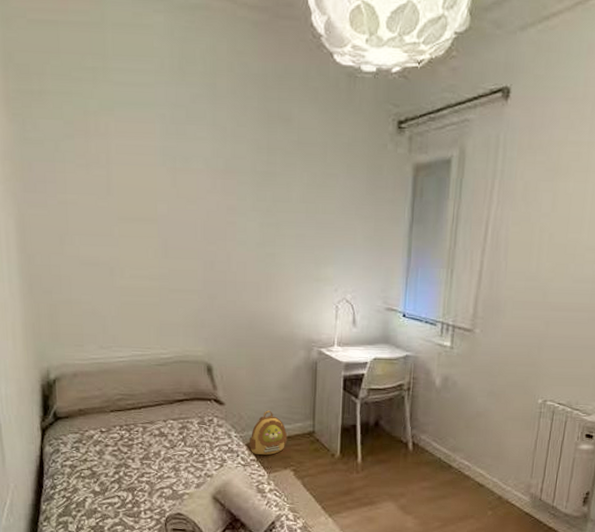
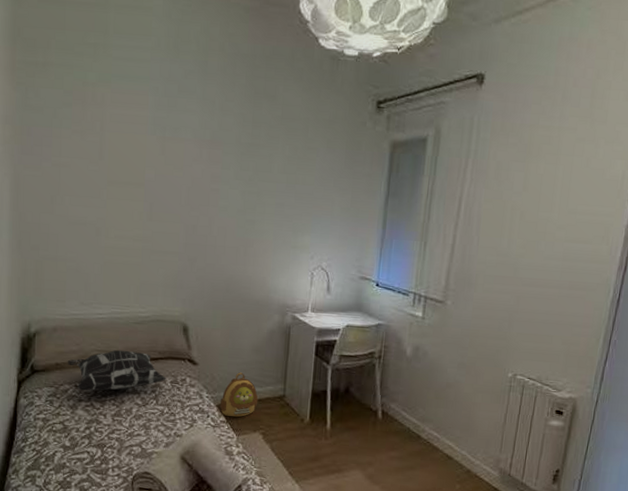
decorative pillow: none [90,393,193,436] -> present [67,350,166,391]

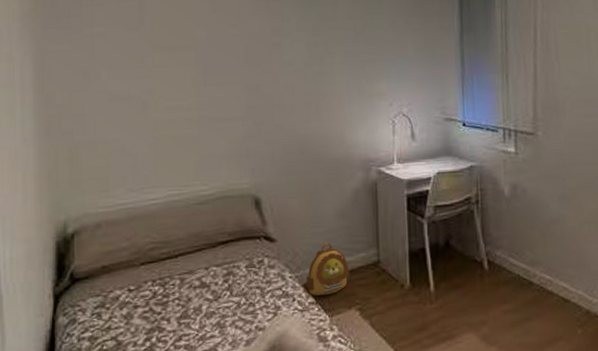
decorative pillow: present [67,350,166,391] -> none [116,237,240,295]

